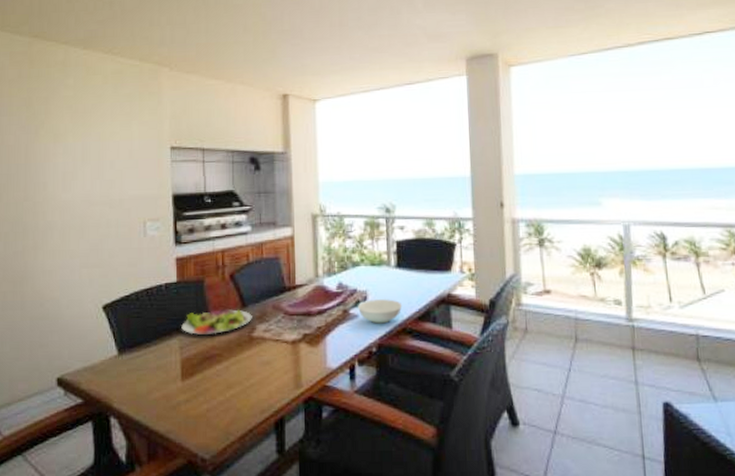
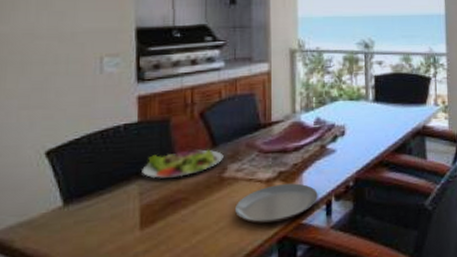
plate: none [264,346,342,384] -> present [235,183,318,224]
bowl: present [358,298,403,324] -> none [336,132,380,158]

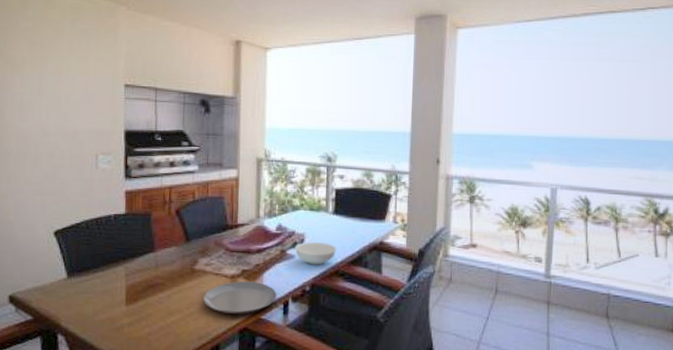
salad plate: present [142,148,224,179] -> none [128,241,195,265]
bowl: none [336,132,380,158] -> present [295,241,337,265]

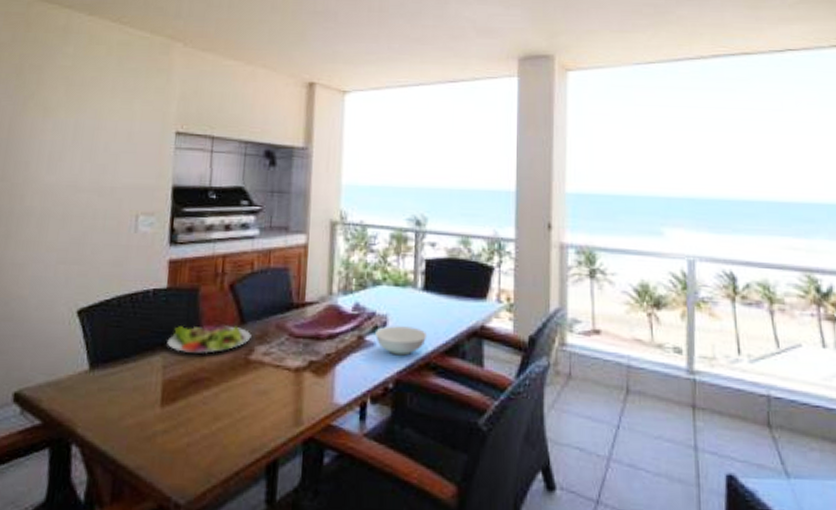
salad plate: none [128,241,195,265] -> present [167,323,251,355]
plate: present [204,281,277,315] -> none [259,376,352,420]

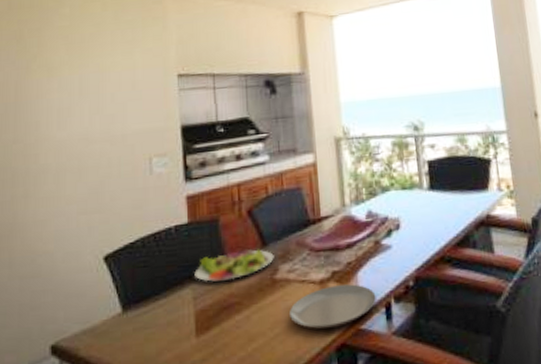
plate: none [259,376,352,420] -> present [290,284,376,330]
bowl: present [375,324,428,356] -> none [390,224,439,254]

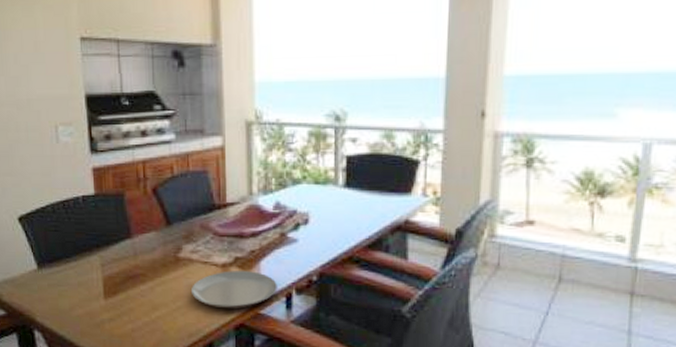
salad plate: present [194,249,274,283] -> none [102,225,178,254]

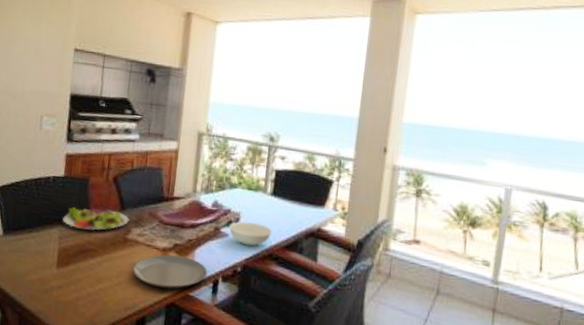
salad plate: none [102,225,178,254] -> present [62,207,129,231]
bowl: none [298,221,350,251] -> present [229,221,273,247]

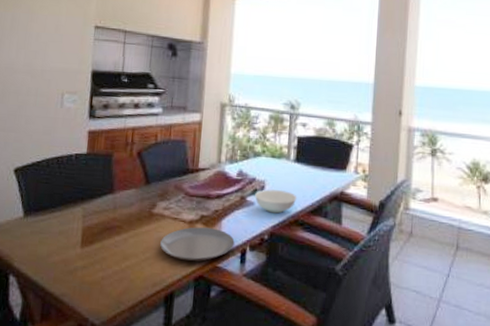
salad plate: present [62,207,129,231] -> none [86,183,155,207]

